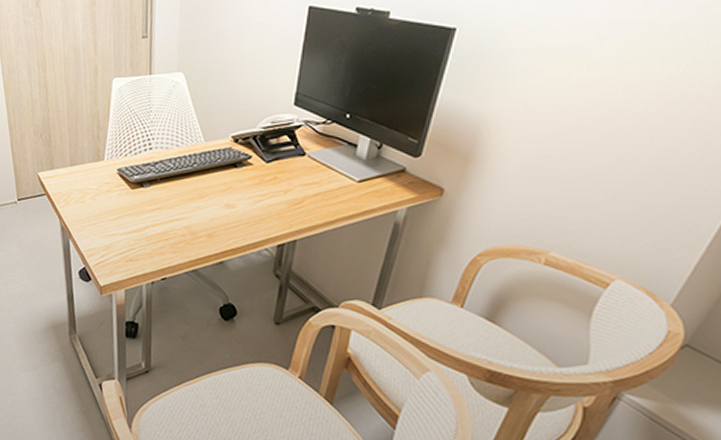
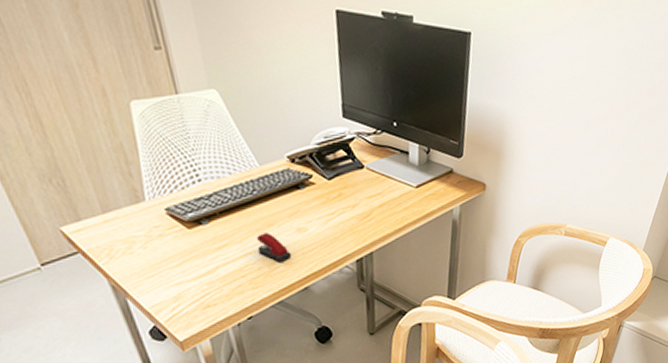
stapler: none [185,203,215,233] -> present [257,232,292,262]

